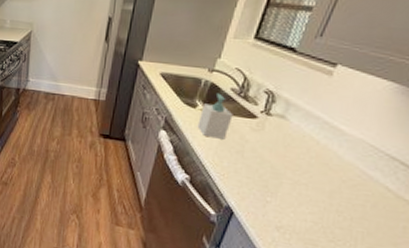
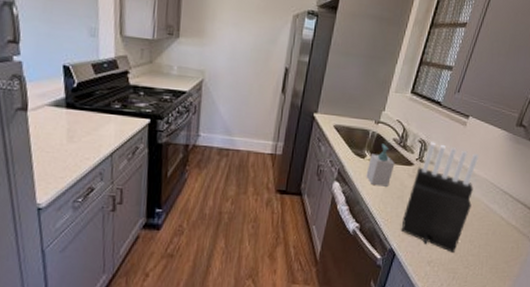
knife block: none [240,93,353,222] -> present [401,142,480,253]

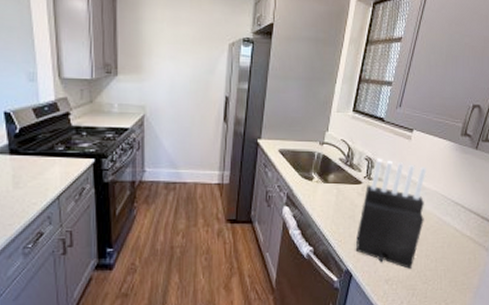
soap bottle: present [366,143,395,187] -> none [315,164,343,207]

